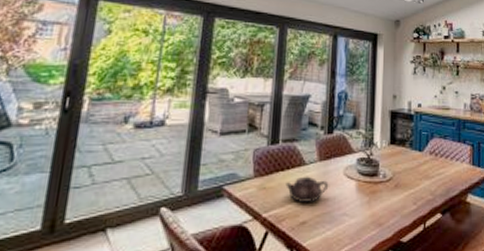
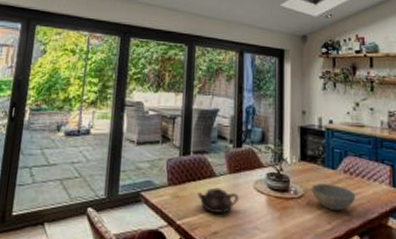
bowl: none [399,166,440,191] -> present [311,184,356,210]

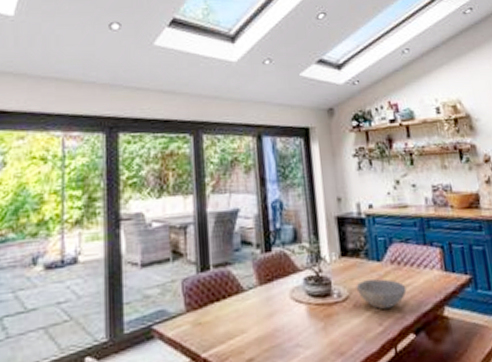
teapot: present [197,187,239,213] -> none [224,304,275,337]

